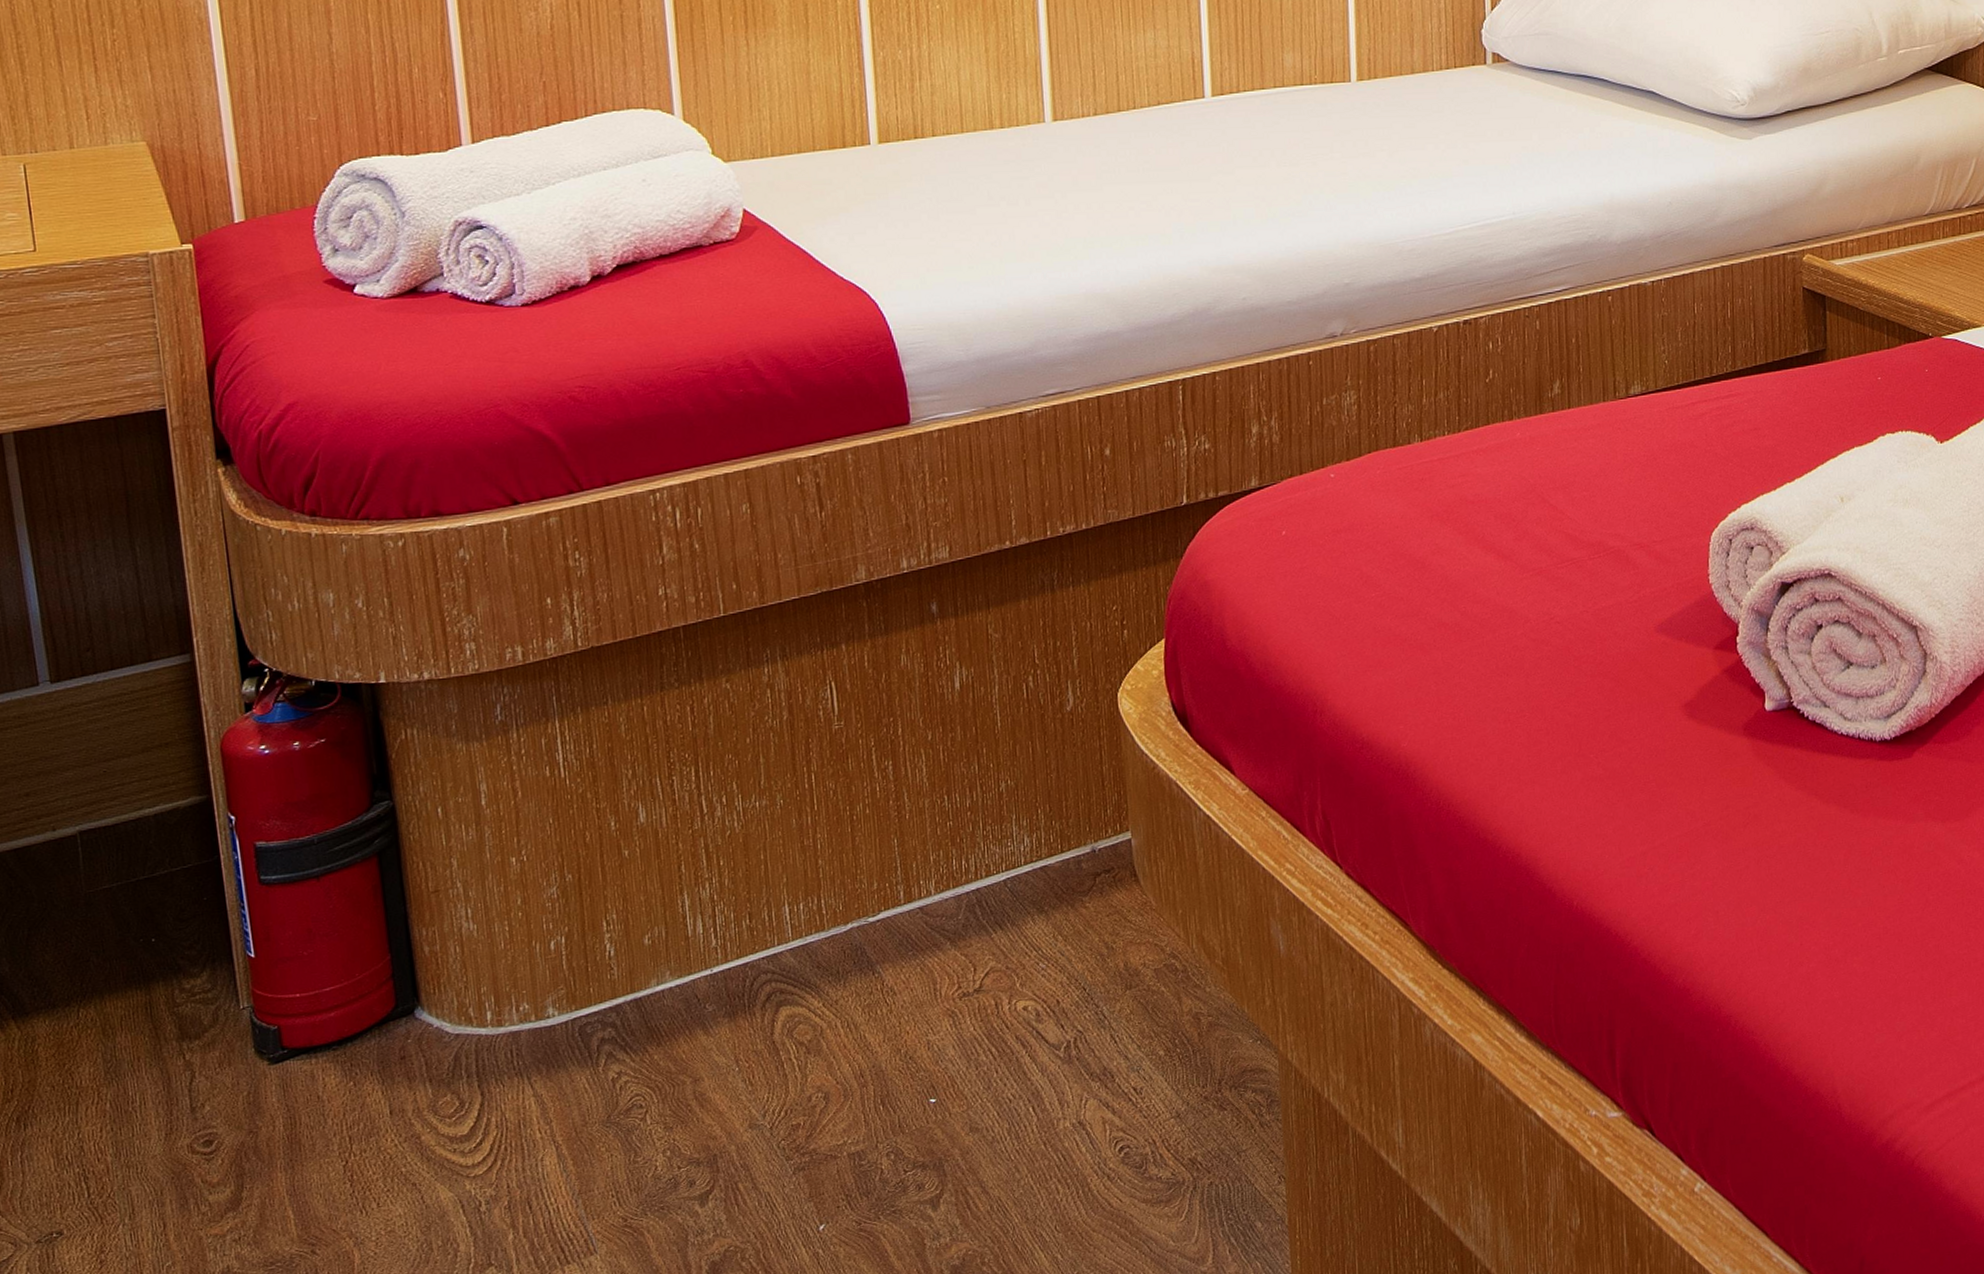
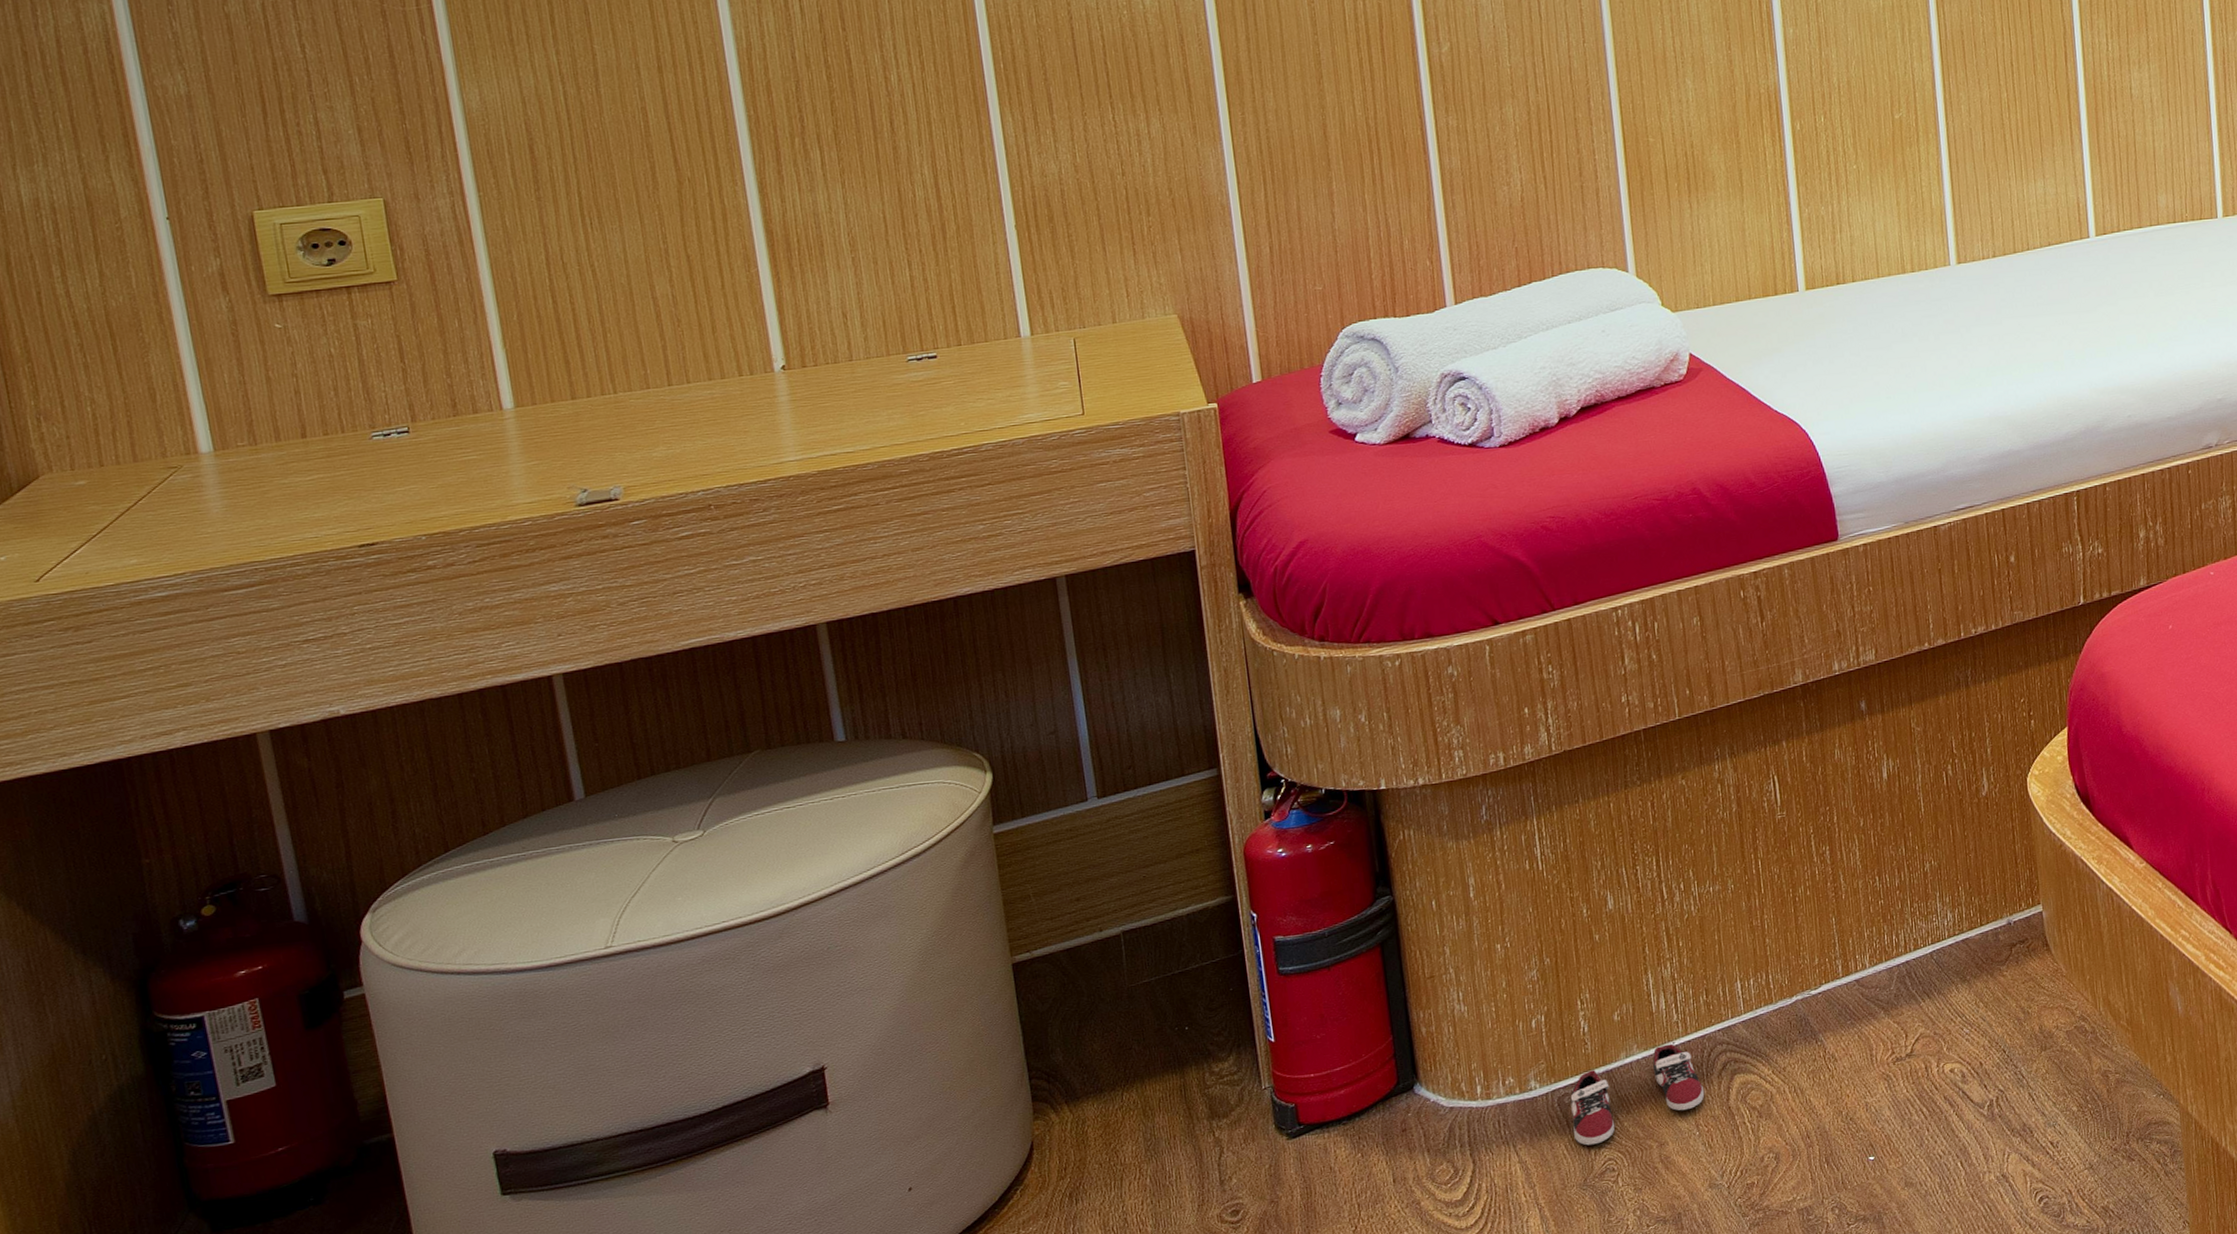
sneaker: none [593,971,746,1080] -> present [1570,1044,1705,1146]

